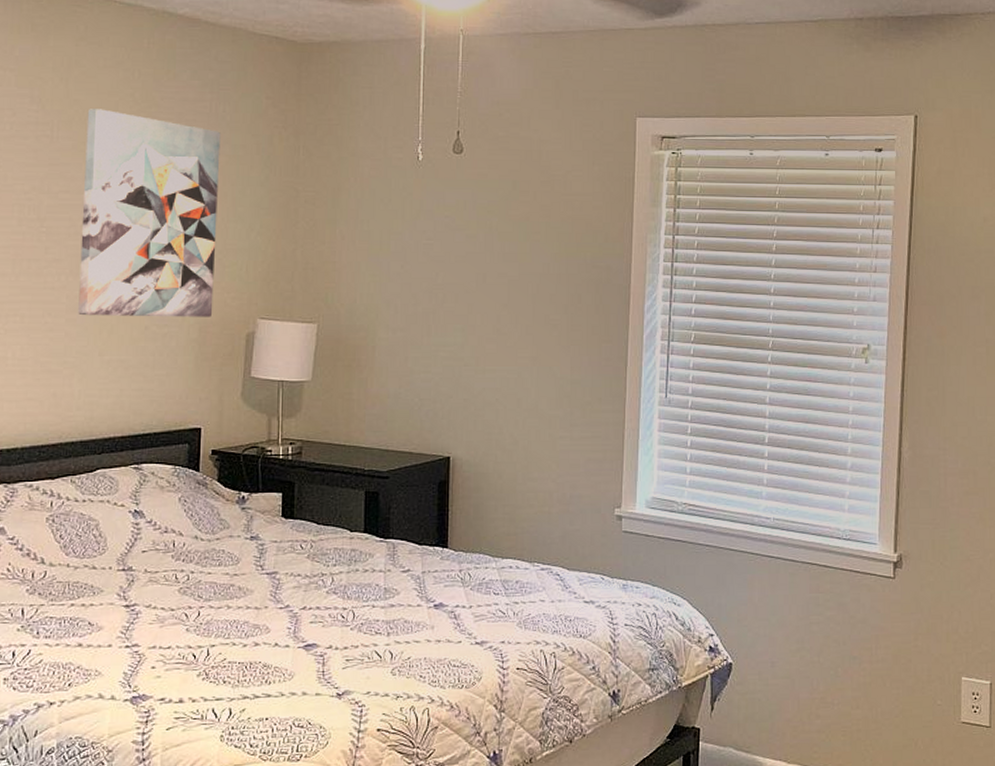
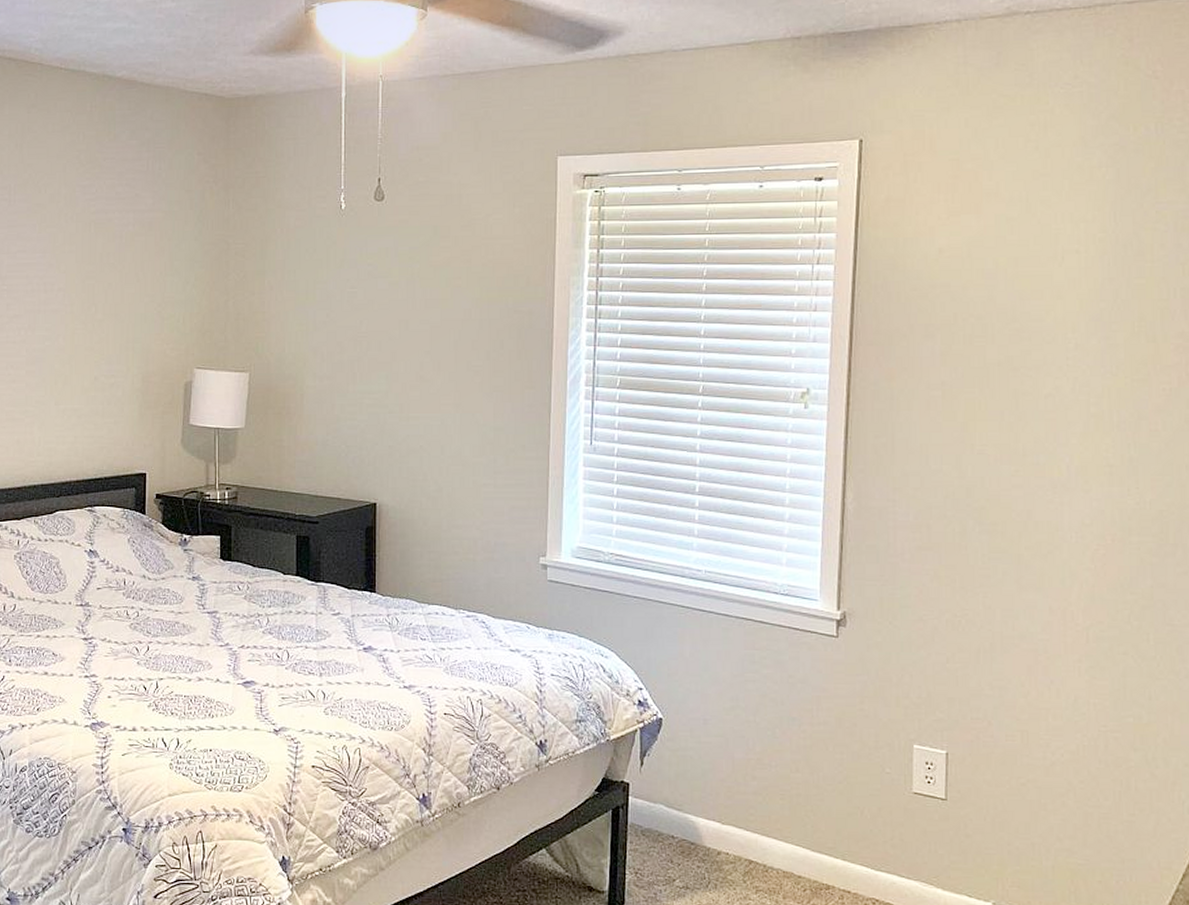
wall art: present [78,109,221,317] -> none [36,172,157,368]

